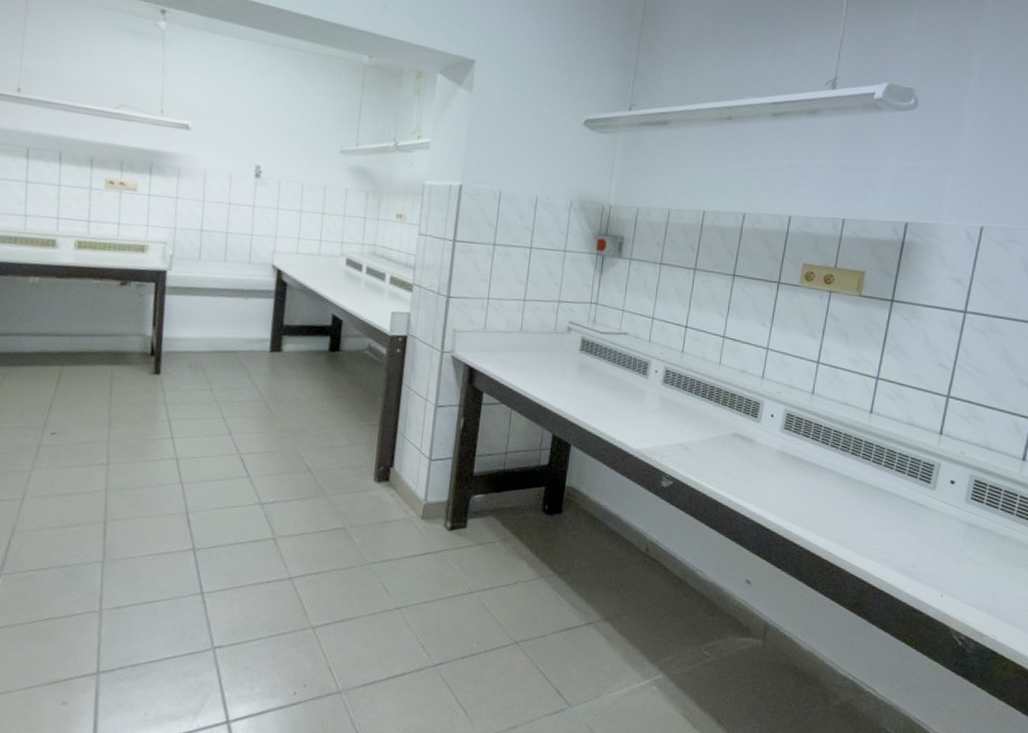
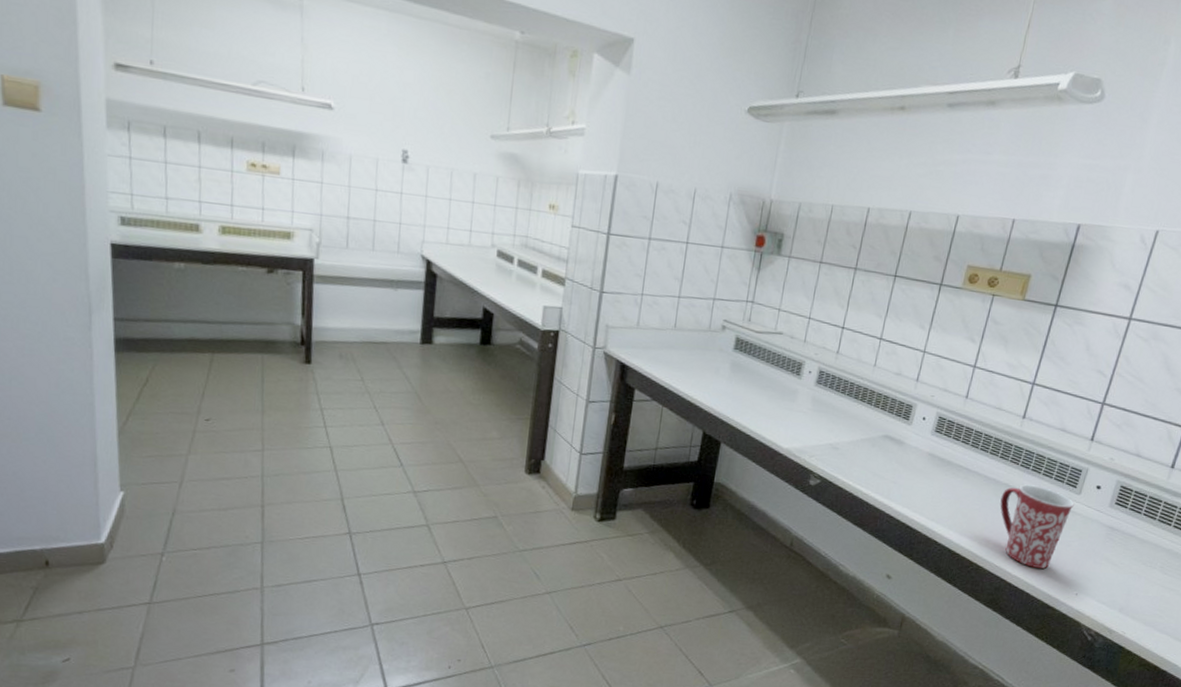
mug: none [855,481,930,569] -> present [1000,484,1075,569]

